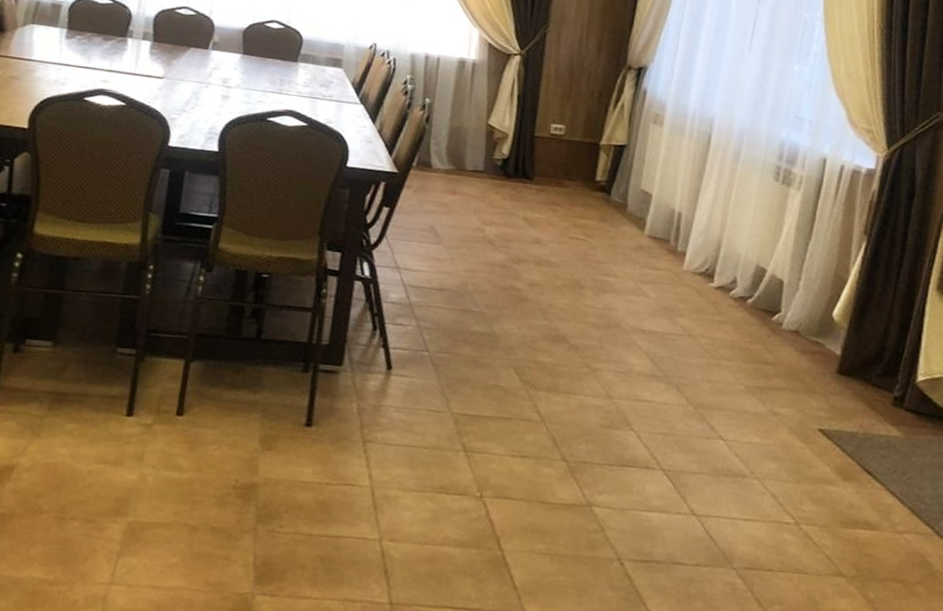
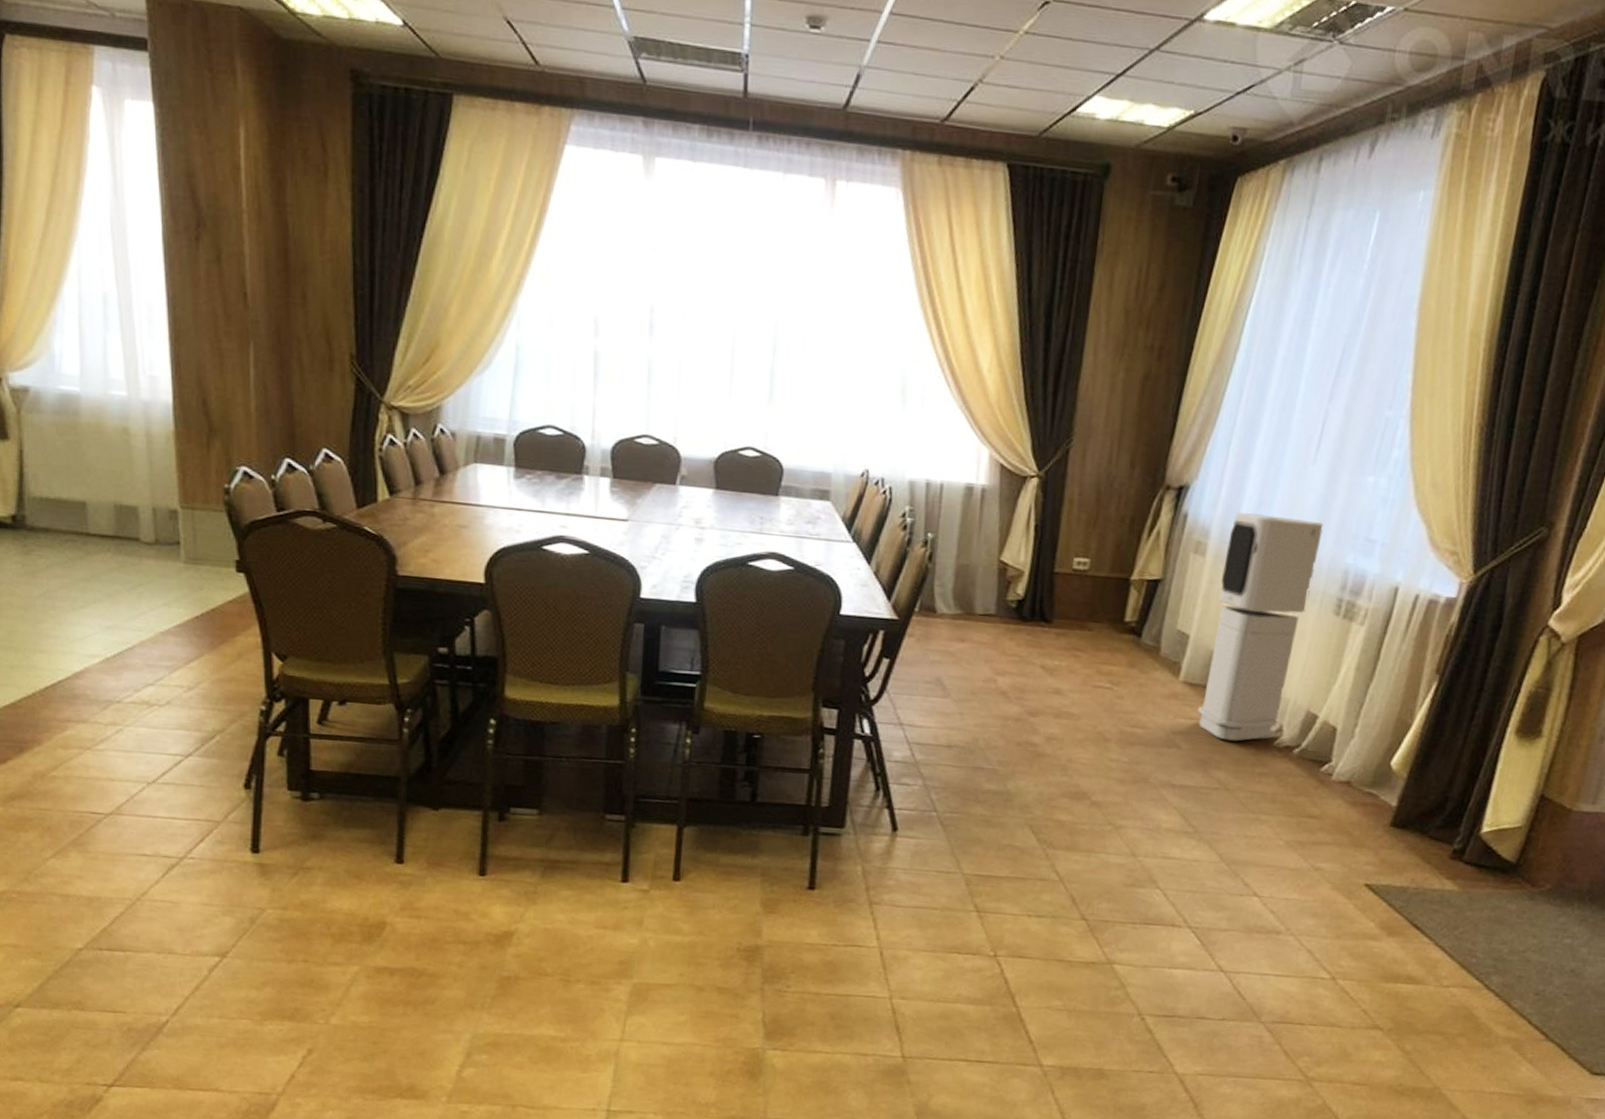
air purifier: none [662,91,760,291] -> present [1198,512,1324,741]

